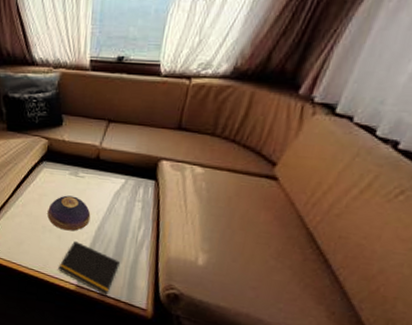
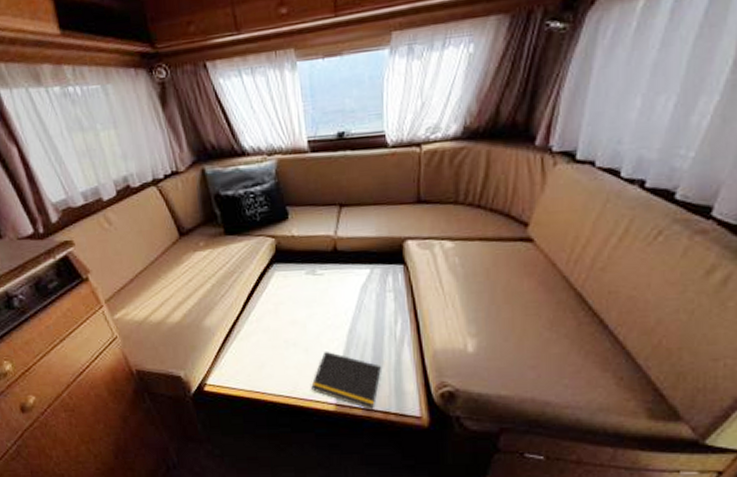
decorative bowl: present [47,195,91,231] -> none [287,298,339,341]

